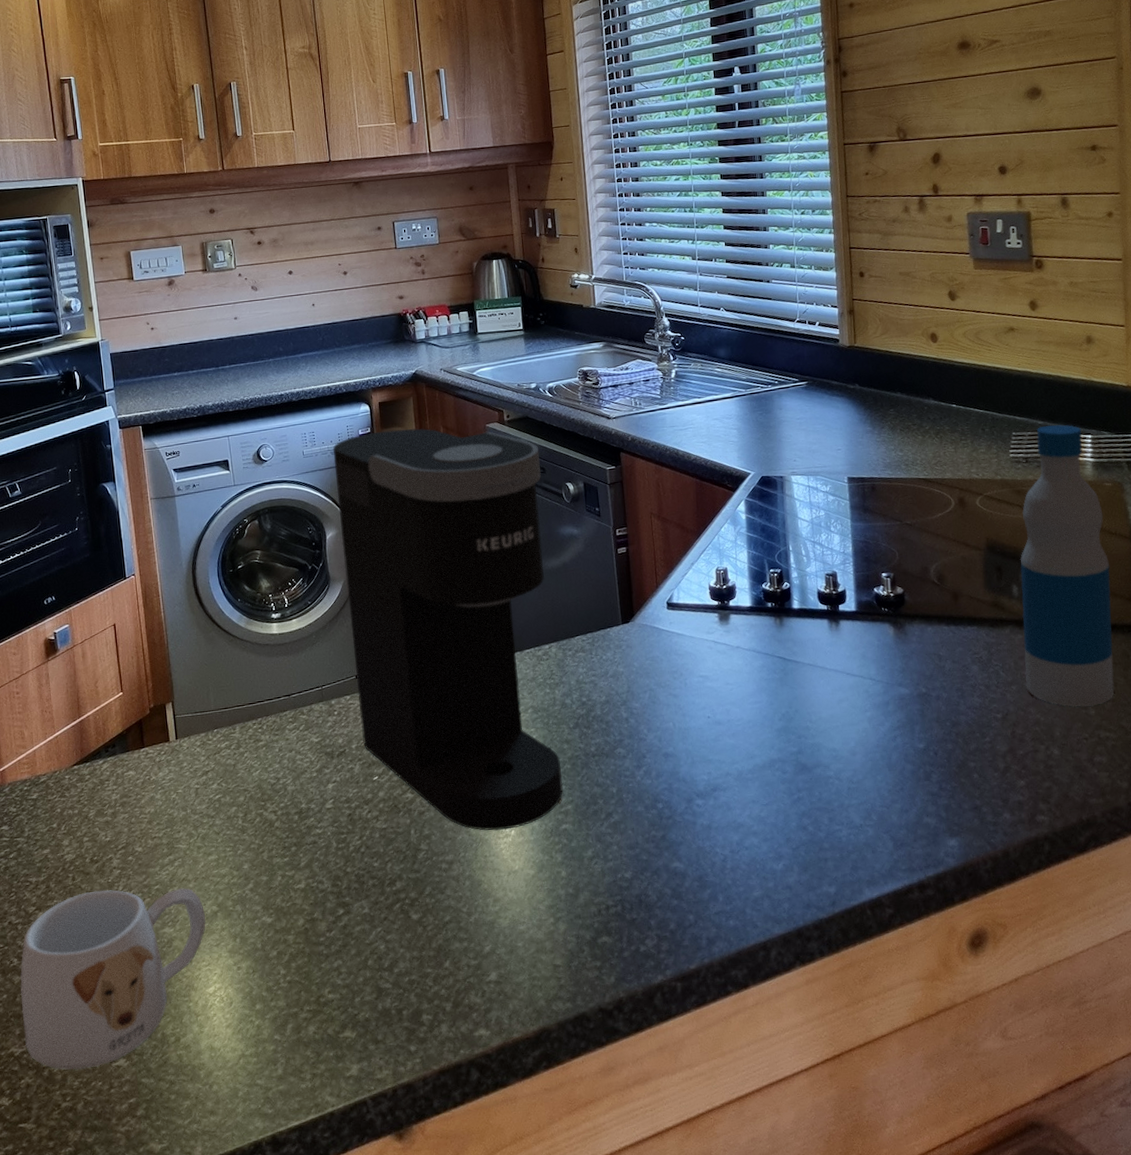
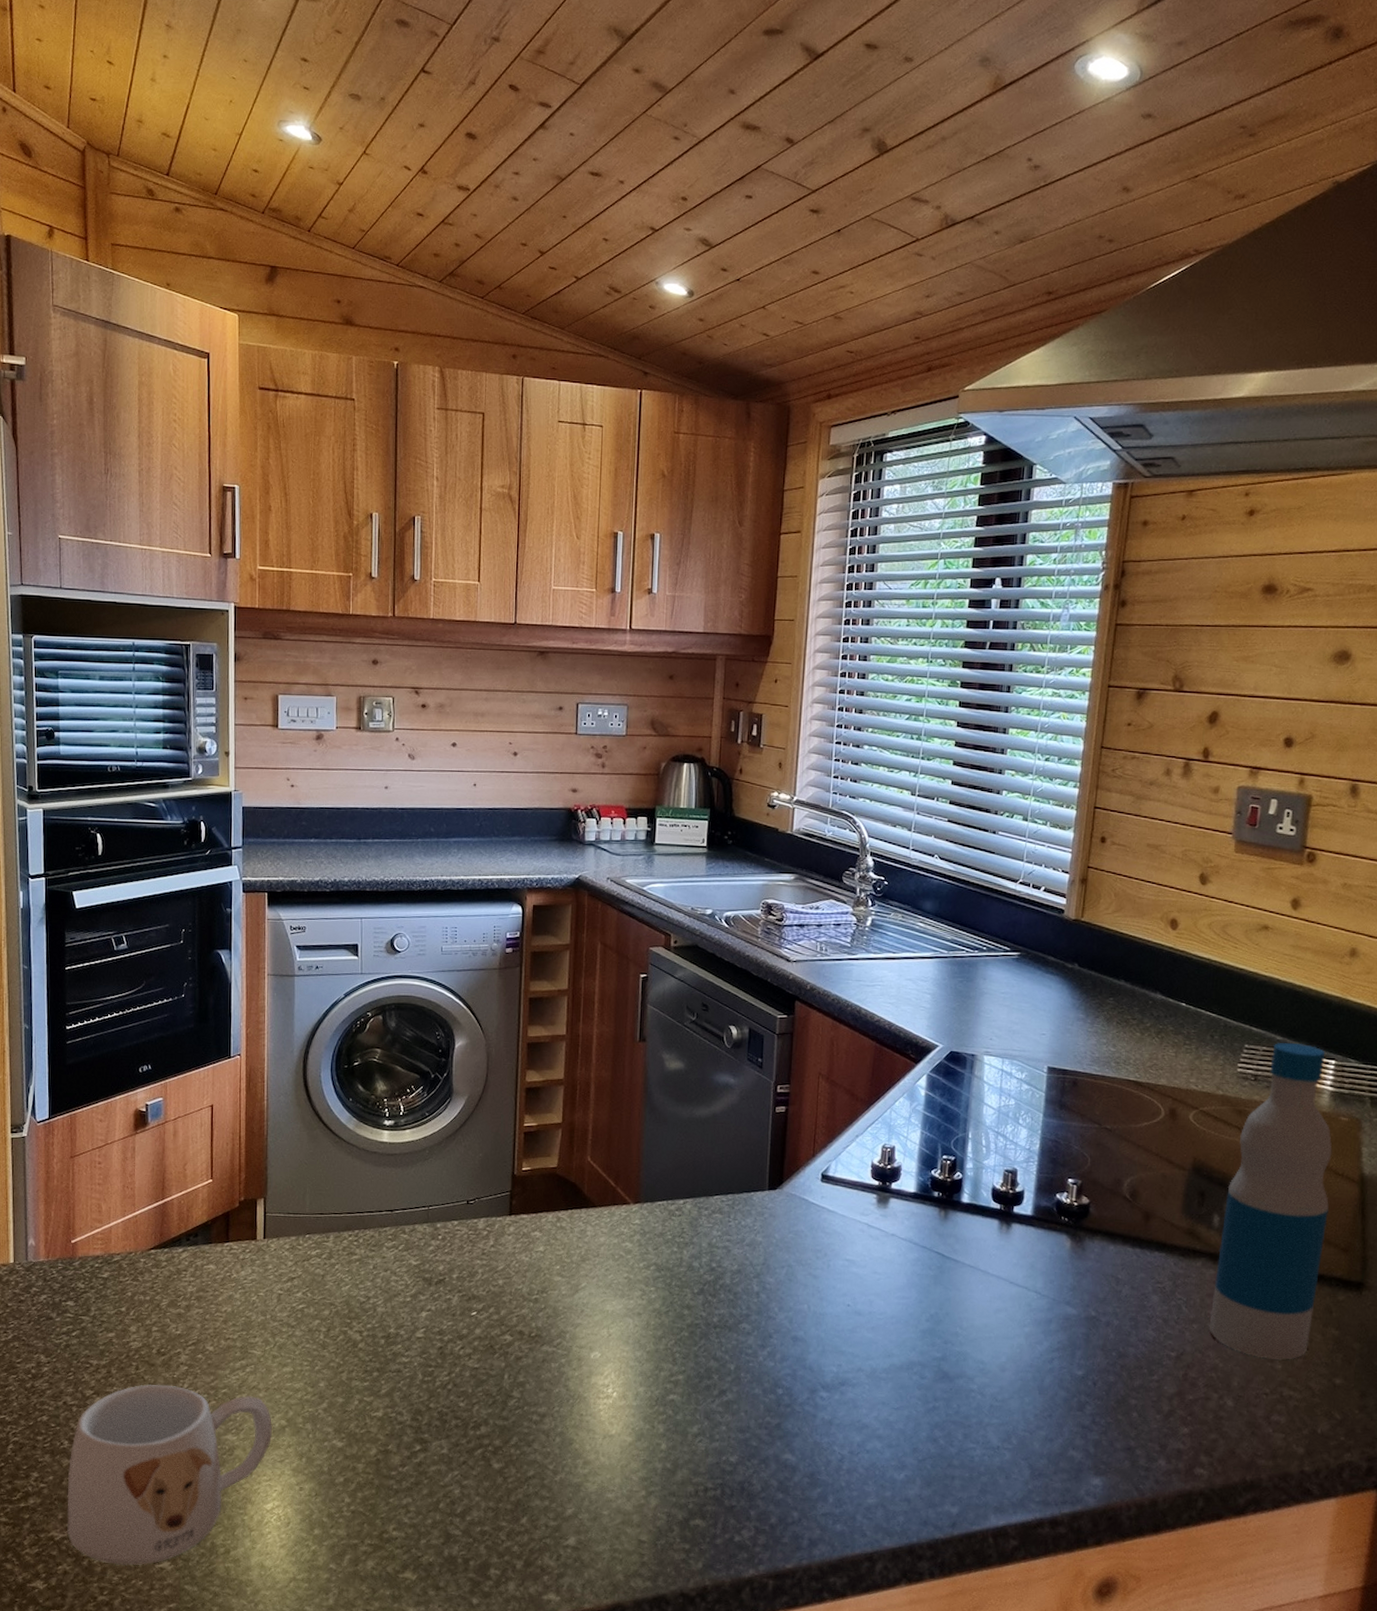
coffee maker: present [332,428,563,831] -> none [465,937,705,1391]

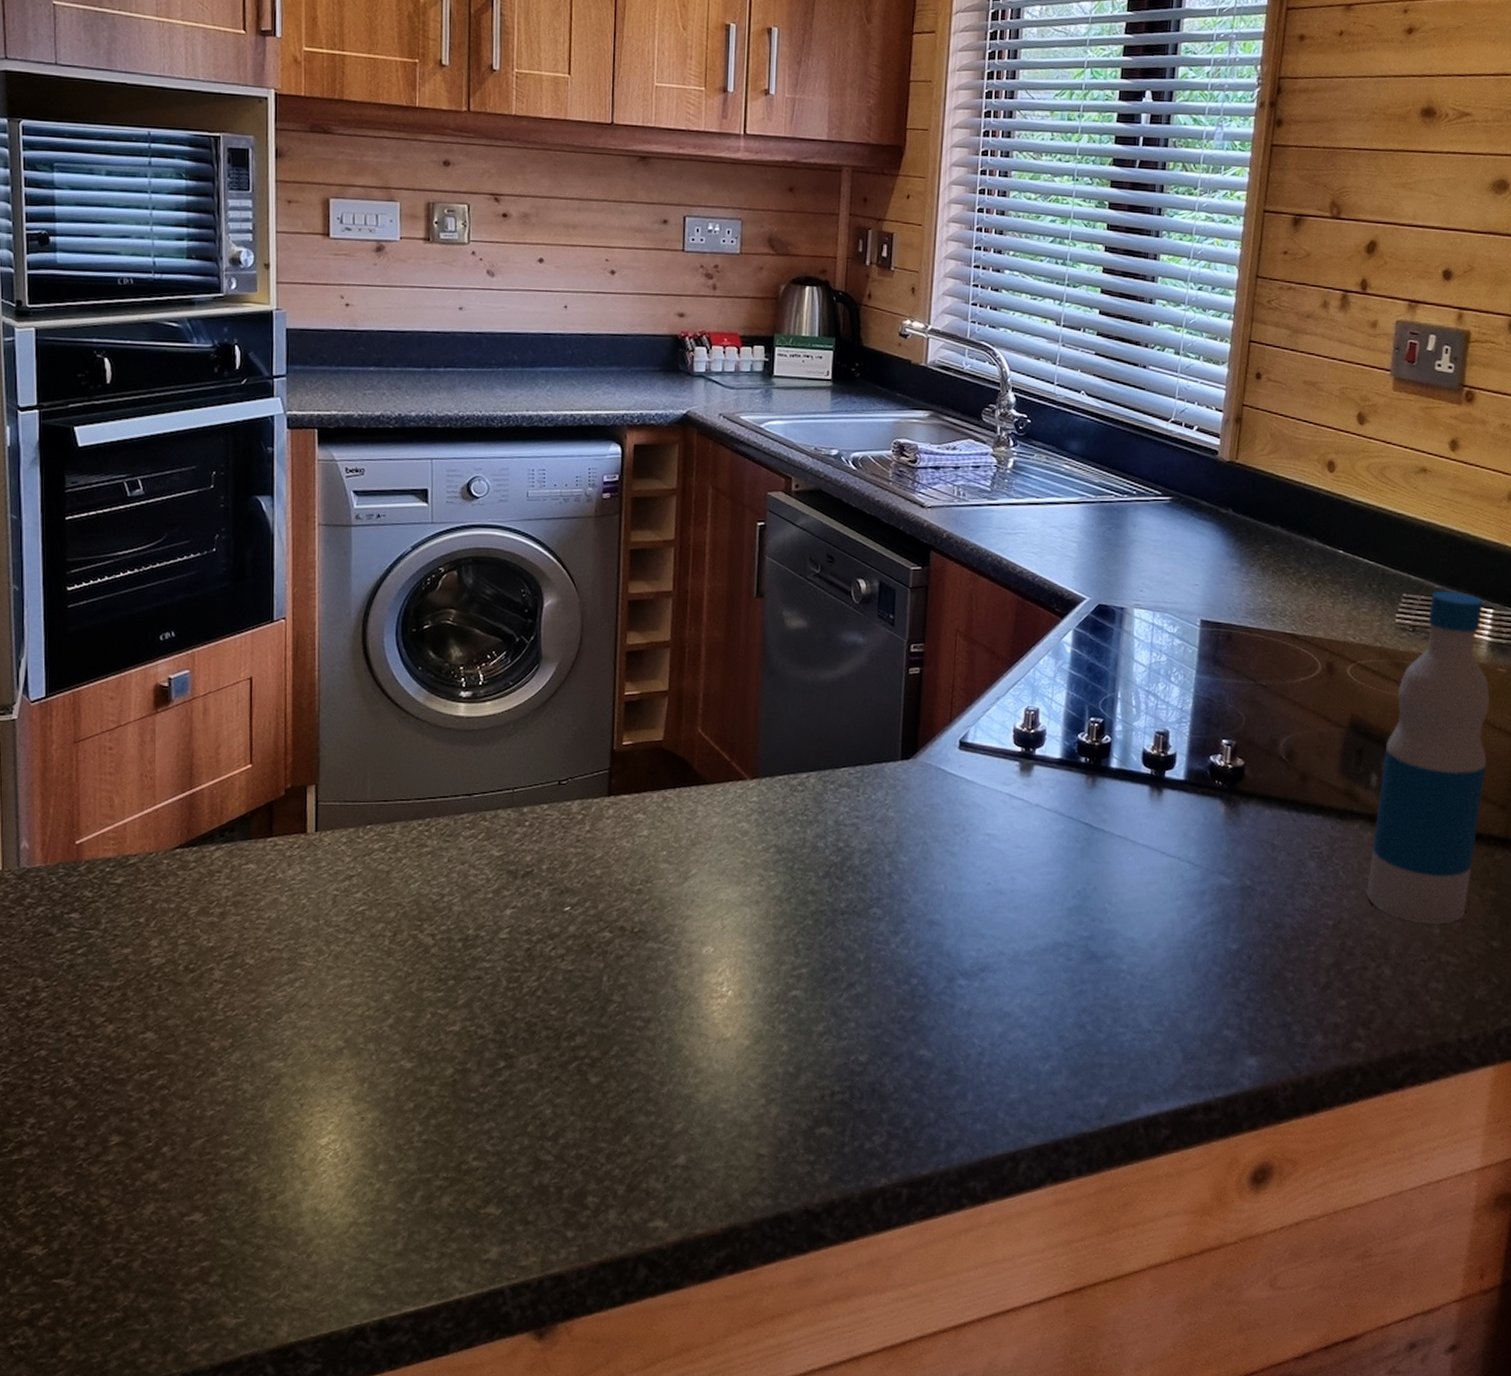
mug: present [67,1384,273,1566] -> none [72,1007,328,1221]

